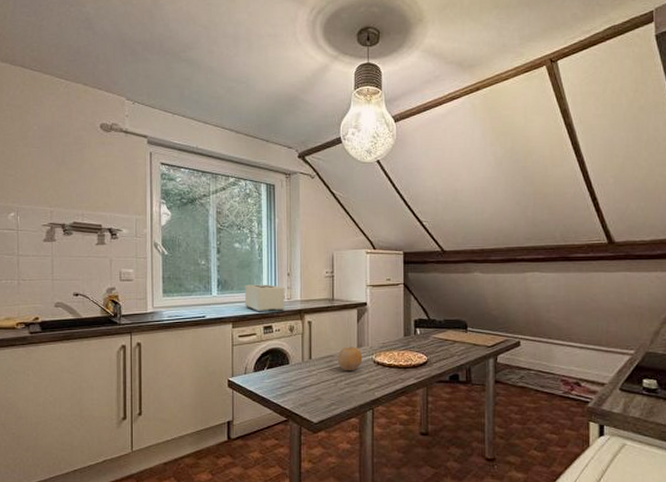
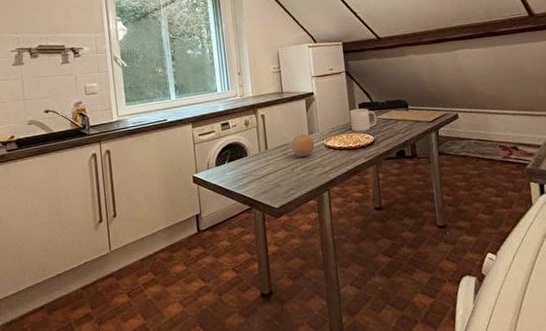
toaster: present [245,284,285,313] -> none [200,84,239,112]
mug: none [404,325,432,350] -> present [350,108,377,132]

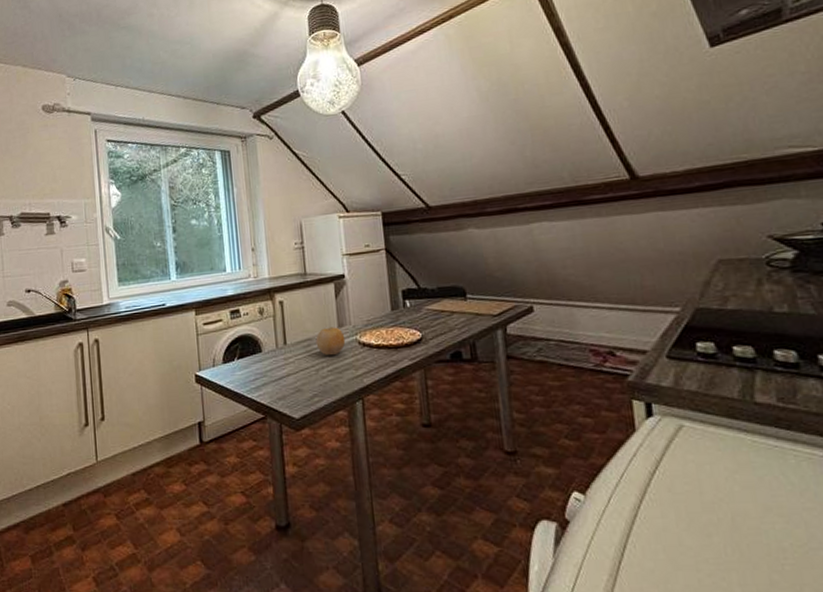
mug: present [350,108,377,132] -> none [391,296,425,326]

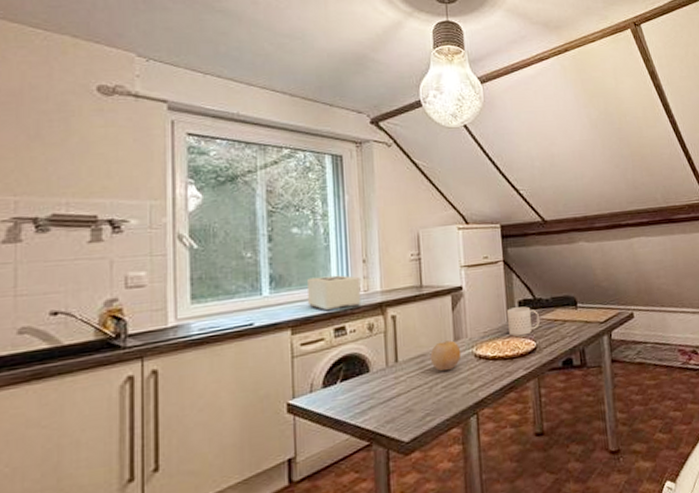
toaster: none [206,262,252,297] -> present [308,275,361,313]
mug: none [391,296,425,326] -> present [507,306,540,337]

